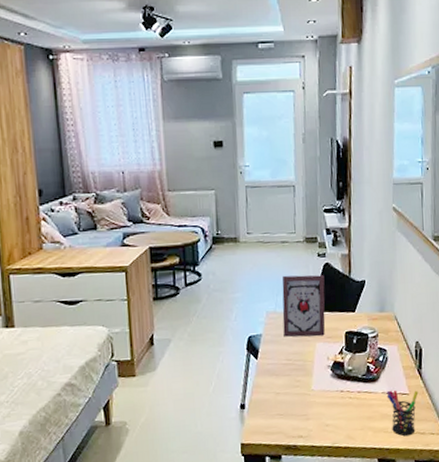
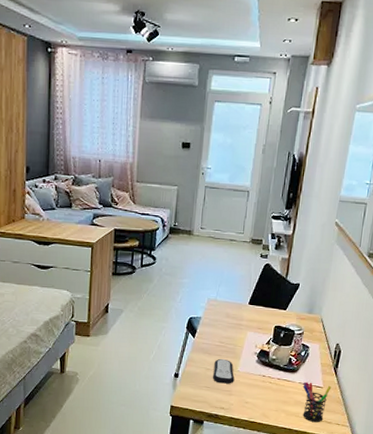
picture frame: present [282,275,325,337] -> none [220,269,264,327]
remote control: none [284,378,310,408] -> present [212,358,235,384]

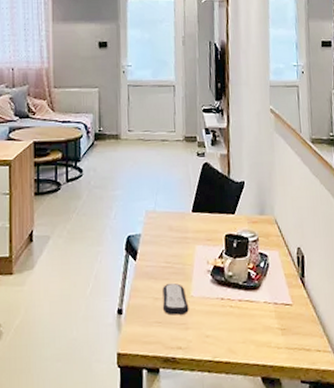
pen holder: present [302,381,332,423] -> none [268,299,302,353]

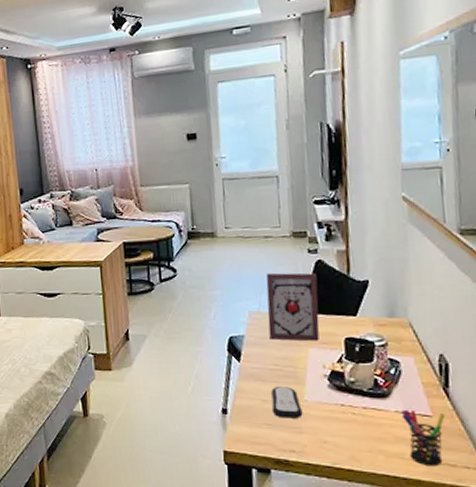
picture frame: none [161,174,205,239] -> present [266,272,320,342]
pen holder: none [268,299,302,353] -> present [401,409,446,467]

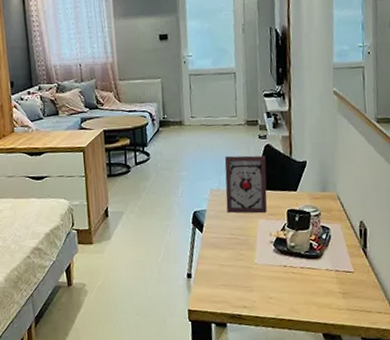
remote control: present [271,385,303,418] -> none [228,252,253,280]
pen holder: present [401,409,446,467] -> none [330,267,364,314]

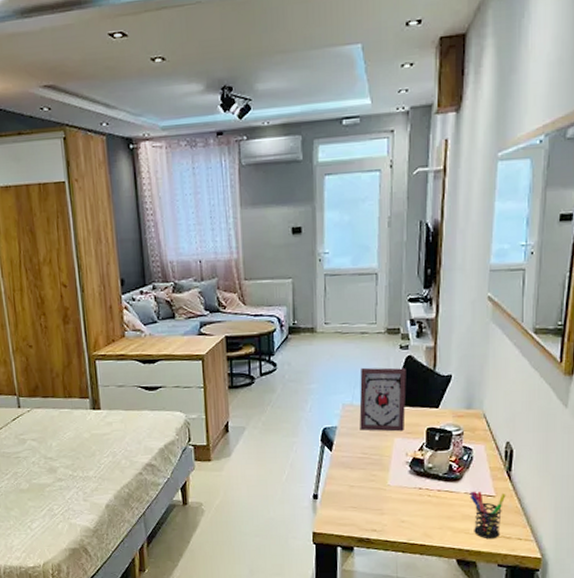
pen holder: none [330,267,364,314] -> present [470,491,506,539]

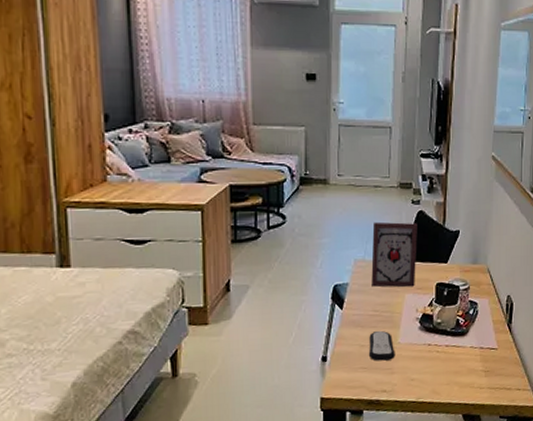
remote control: none [358,472,385,502] -> present [368,330,395,361]
pen holder: present [470,491,506,539] -> none [475,344,507,392]

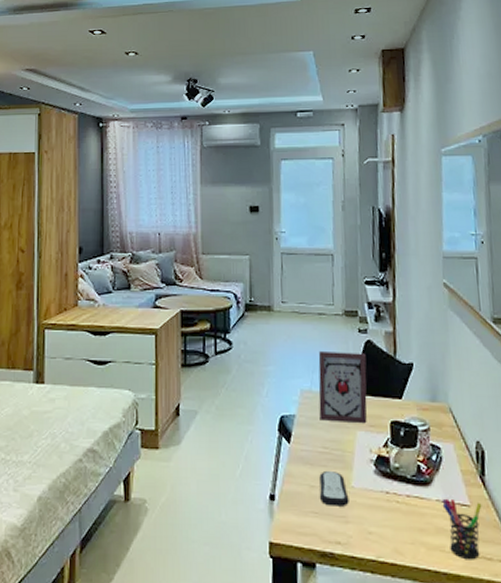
pen holder: none [475,344,507,392] -> present [442,498,482,560]

